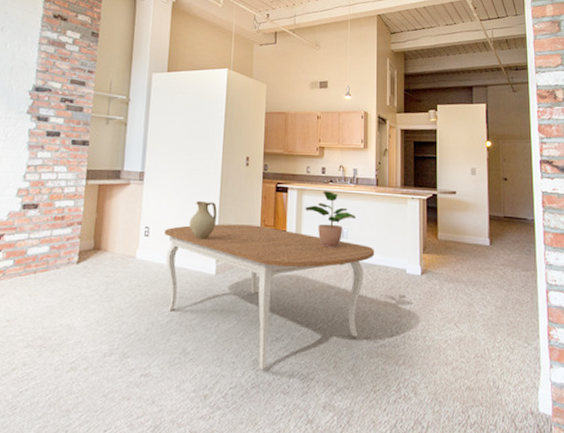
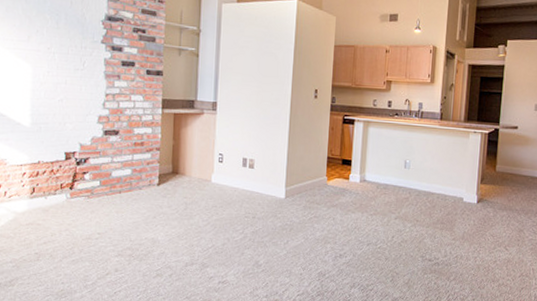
dining table: present [165,224,375,369] -> none [237,152,435,281]
ceramic jug: present [189,200,217,239] -> none [260,130,286,166]
potted plant: present [305,191,357,248] -> none [370,124,419,177]

